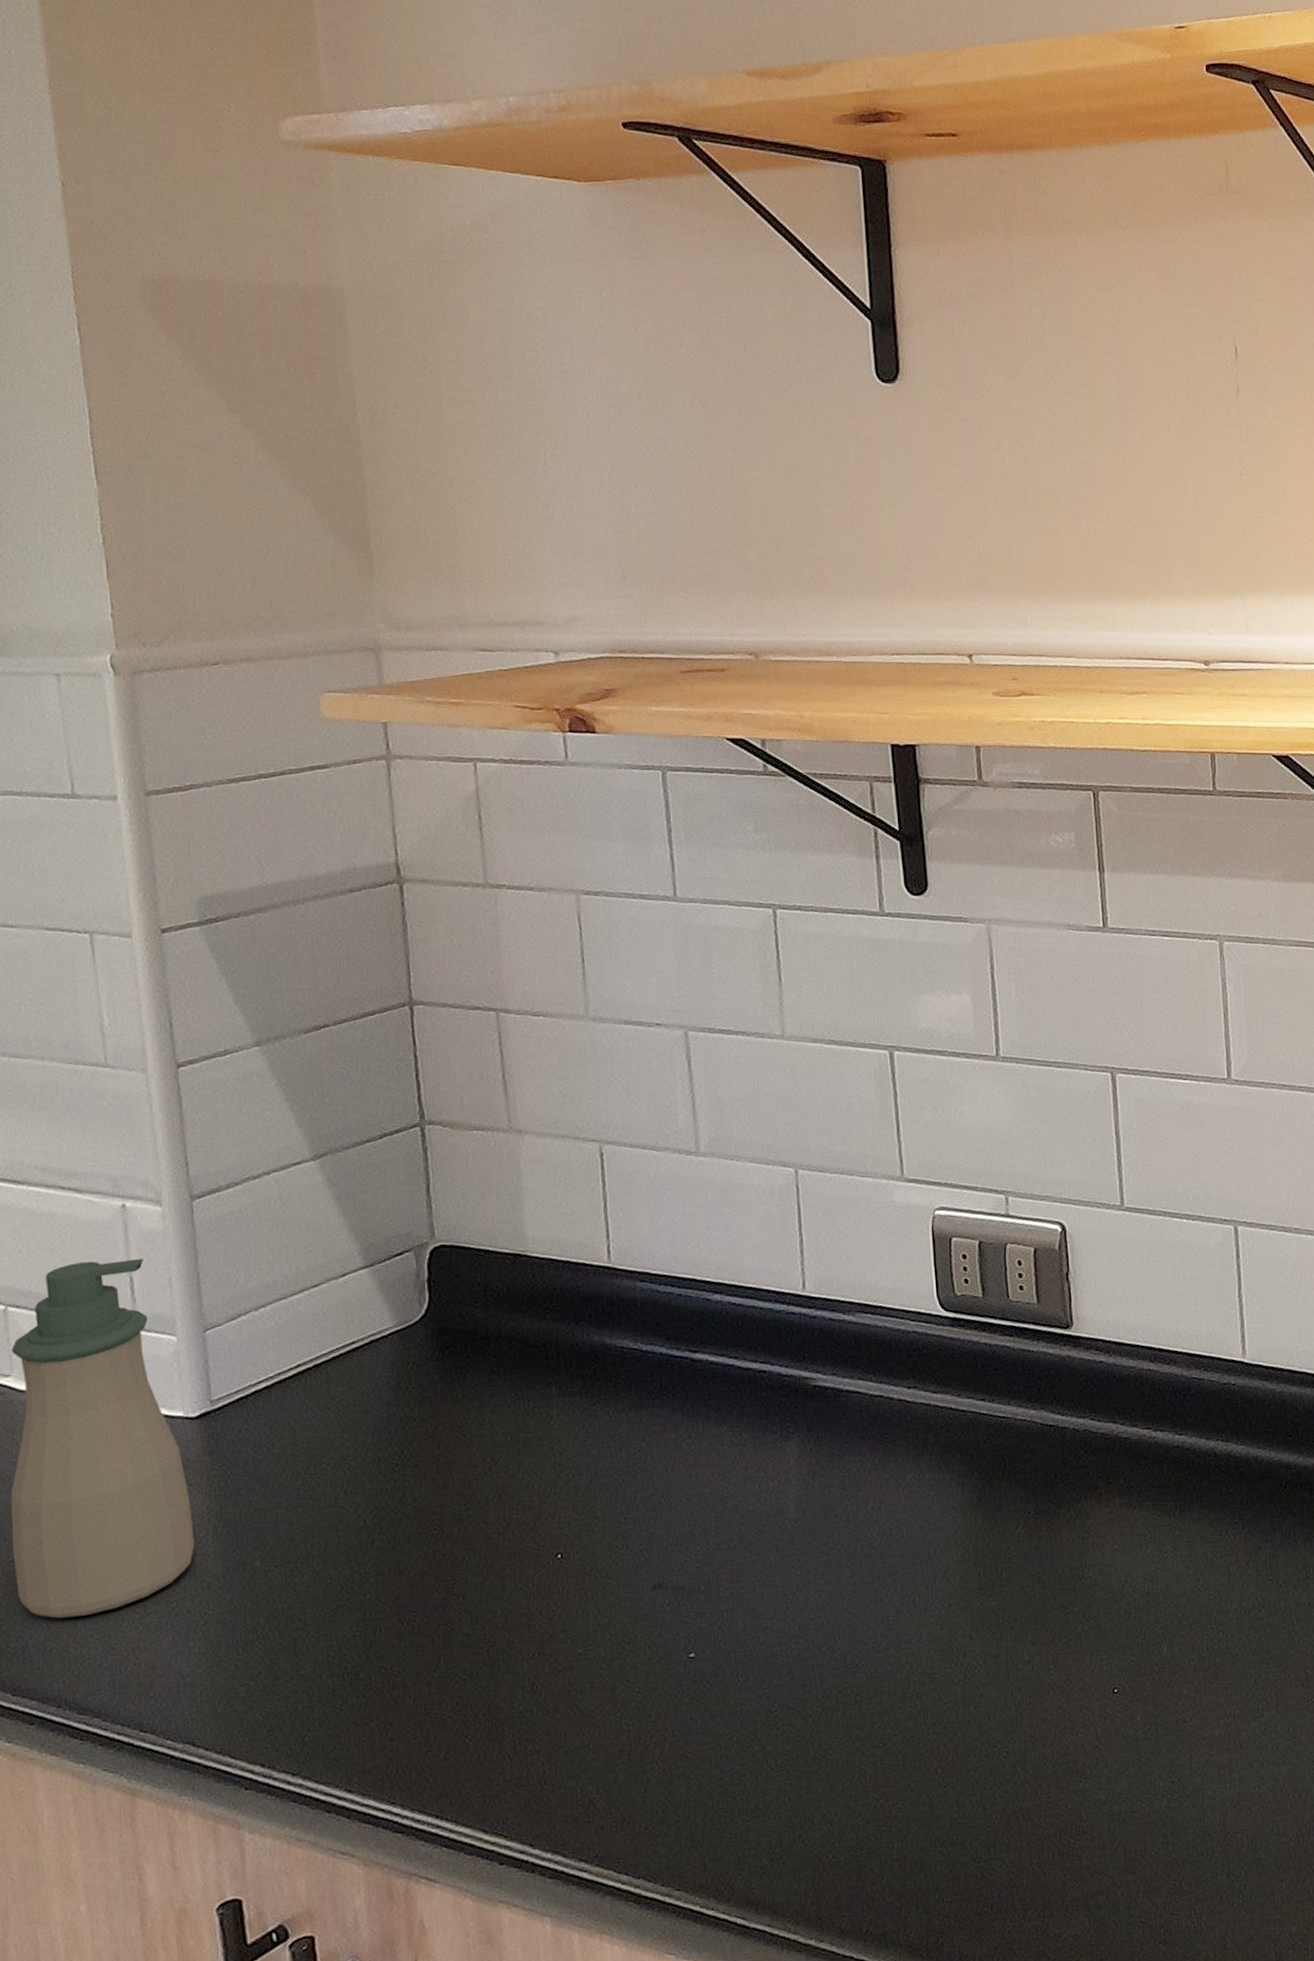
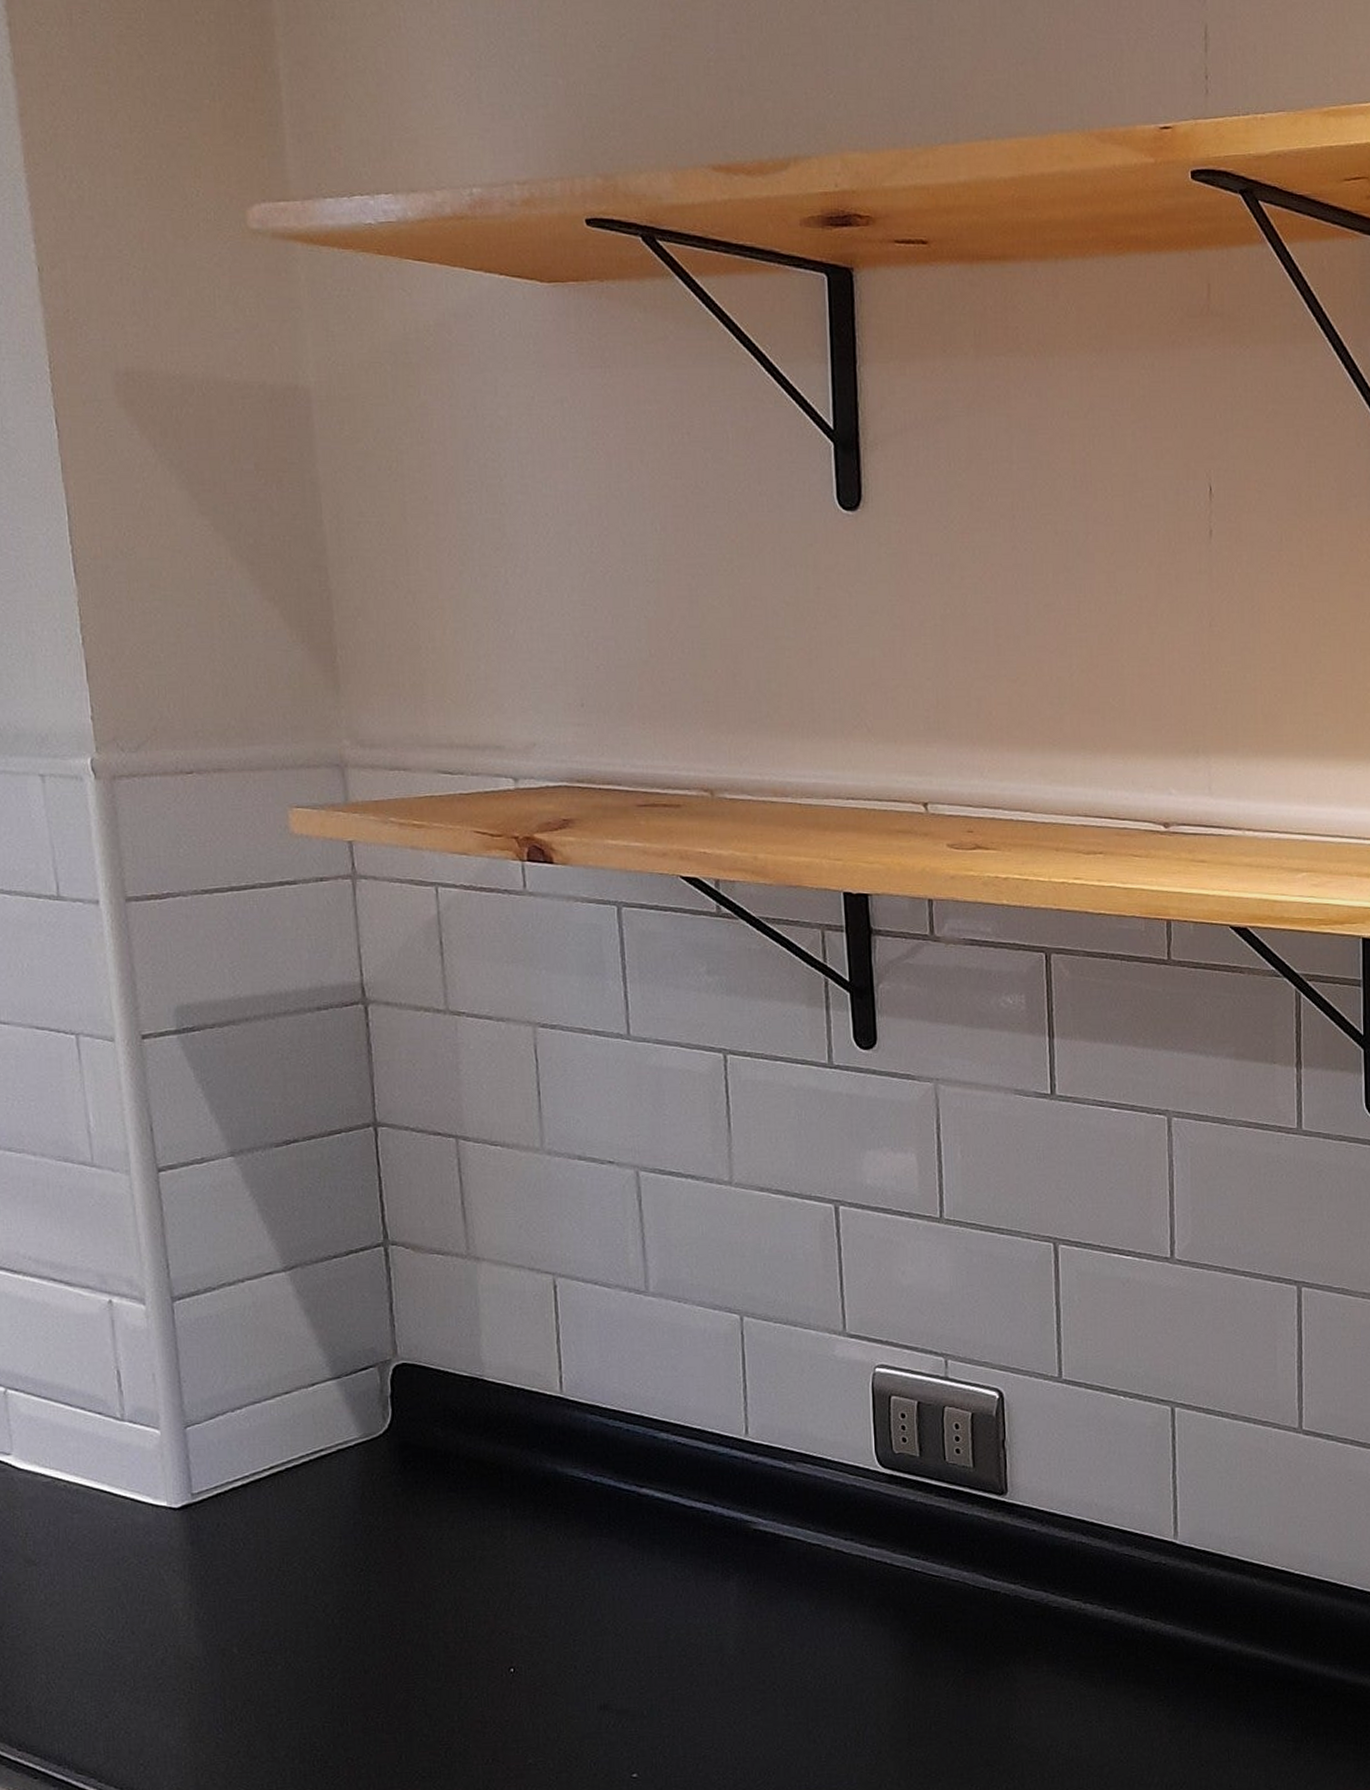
soap bottle: present [11,1258,195,1619] -> none [12,1352,179,1684]

